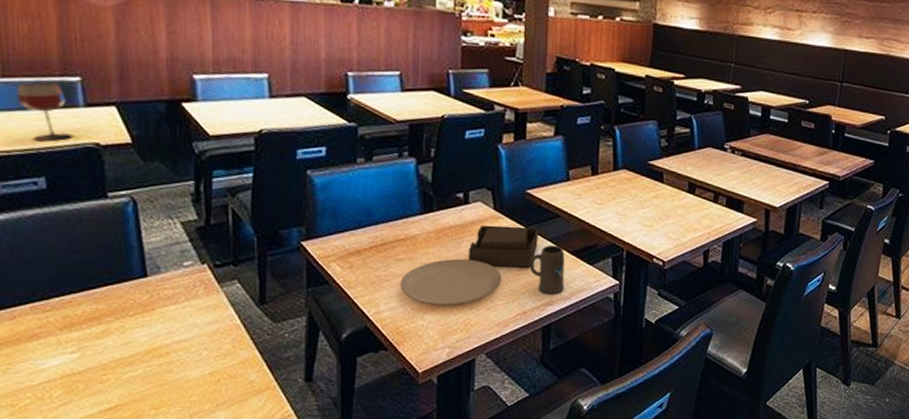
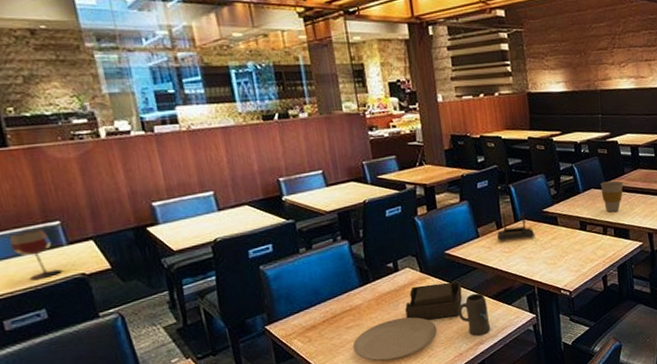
napkin holder: none [590,158,635,191] -> present [497,211,535,241]
cup: none [719,141,747,178] -> present [600,180,624,212]

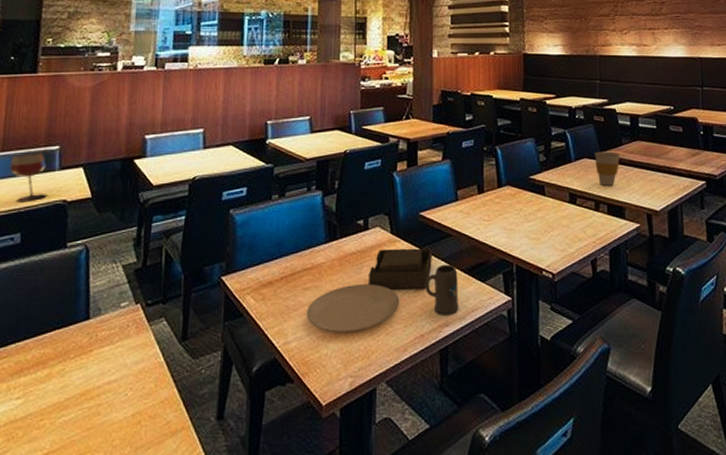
napkin holder: present [497,211,535,241] -> none [478,177,519,207]

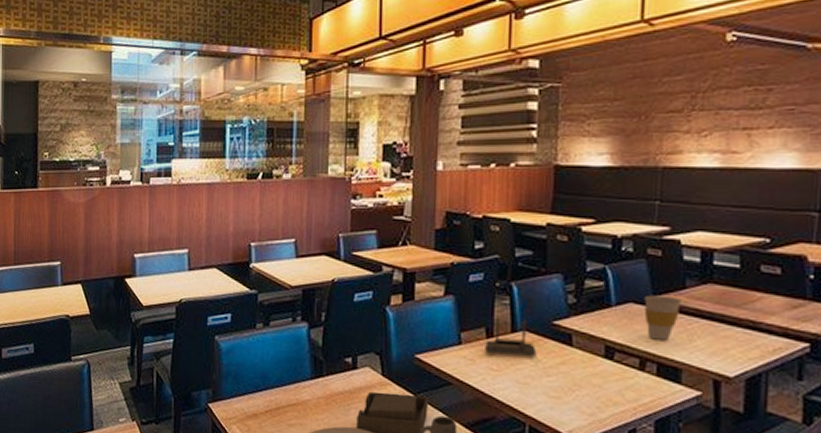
wineglass: present [10,152,48,203] -> none [22,267,53,315]
napkin holder: none [478,177,519,207] -> present [485,319,537,356]

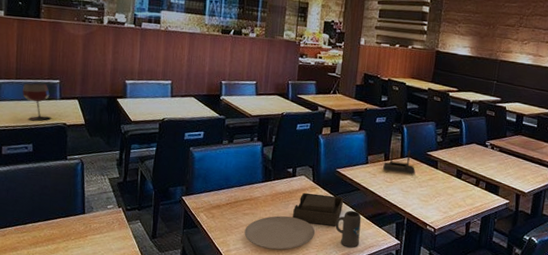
wineglass: none [22,267,53,315] -> present [22,82,52,121]
cup: present [644,295,682,340] -> none [481,139,503,168]

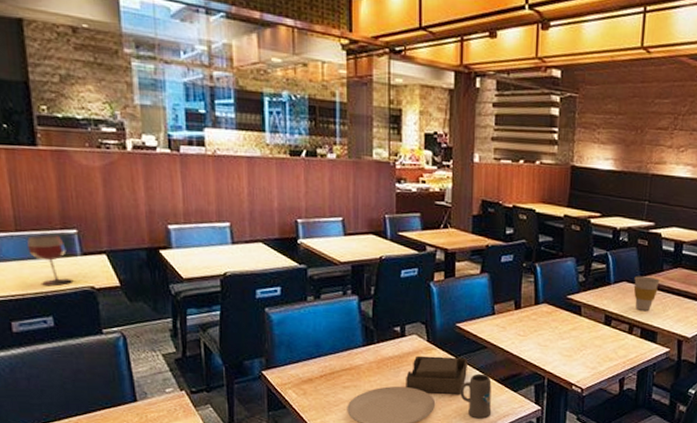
napkin holder: present [383,148,416,174] -> none [514,293,555,324]
cup: none [481,139,503,168] -> present [633,276,660,311]

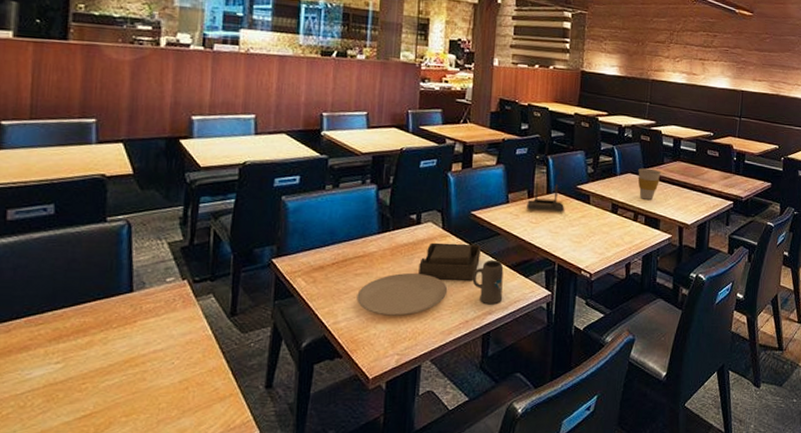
wineglass: present [27,234,74,286] -> none [40,123,84,174]
napkin holder: none [514,293,555,324] -> present [527,183,565,212]

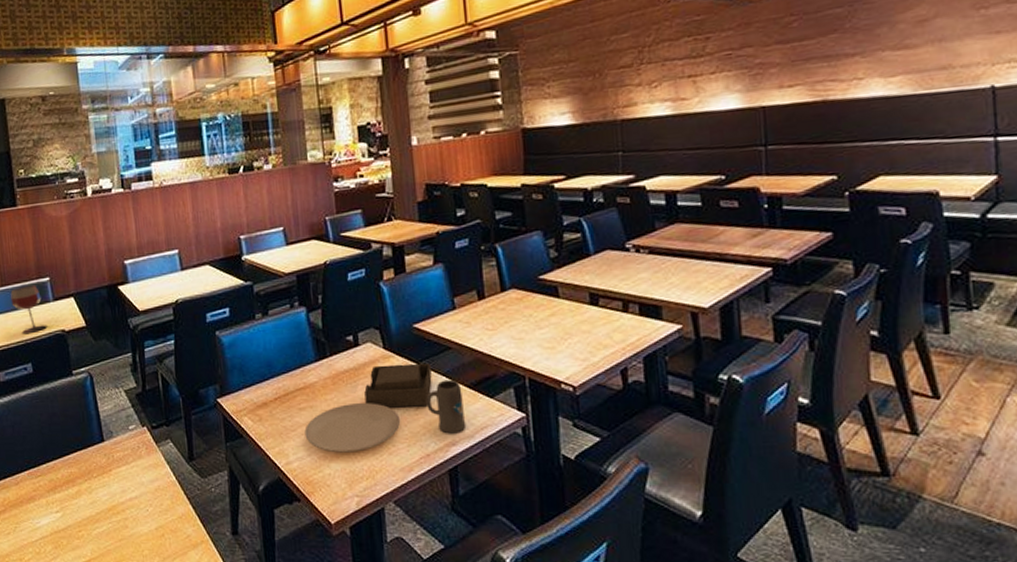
wineglass: none [40,123,84,174] -> present [10,285,48,334]
napkin holder: present [527,183,565,212] -> none [478,278,528,315]
cup: present [637,168,661,200] -> none [619,239,654,282]

